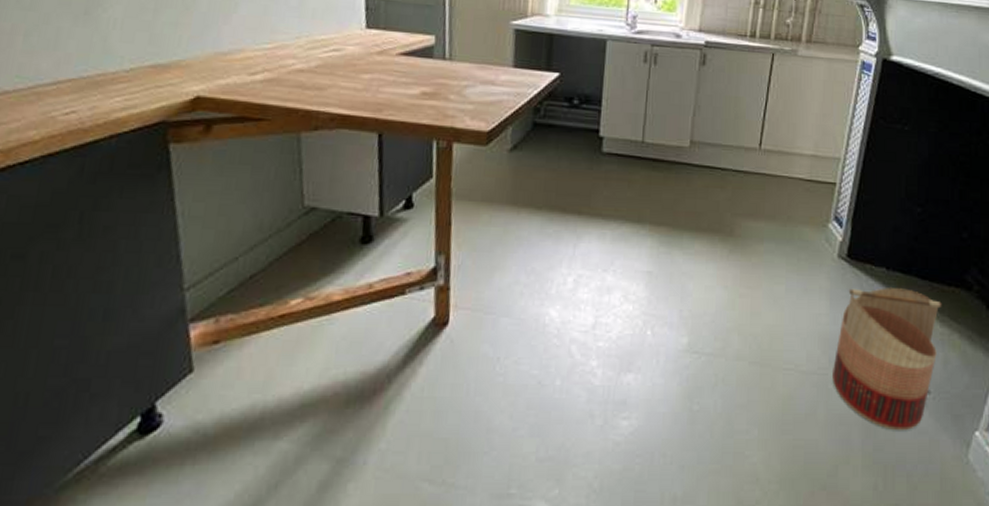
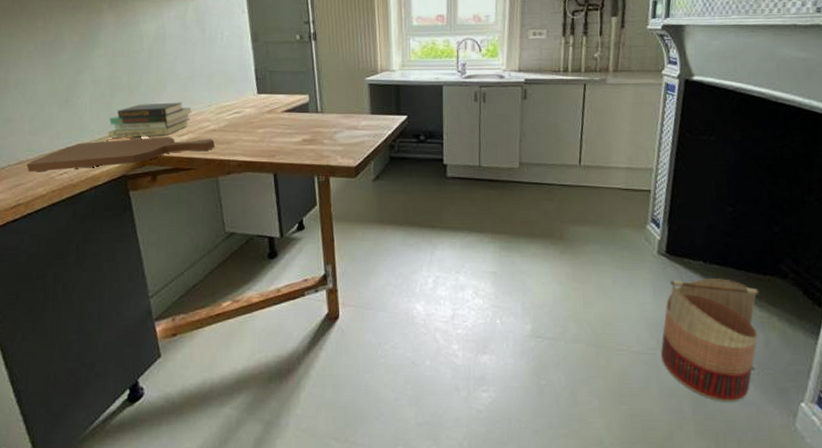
cutting board: none [13,72,301,108] -> present [26,137,215,172]
books: none [144,26,272,73] -> present [108,102,192,139]

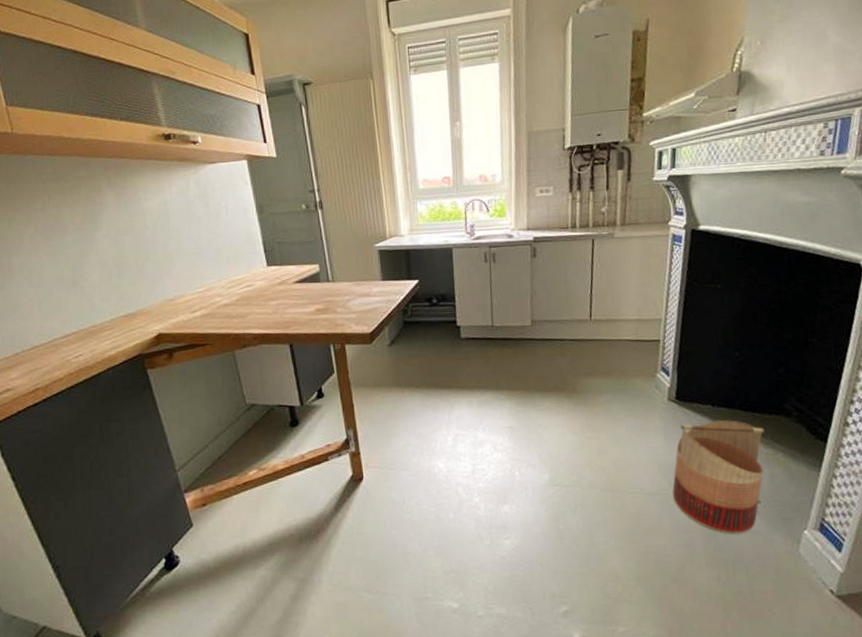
cutting board: present [26,137,215,172] -> none [41,313,228,357]
books: present [108,102,192,139] -> none [119,278,203,319]

